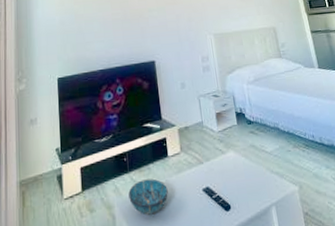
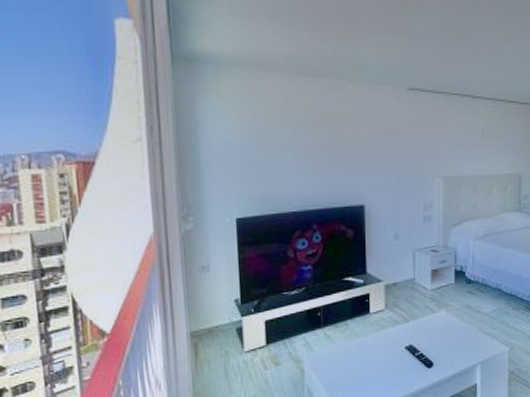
decorative bowl: present [128,178,168,216] -> none [321,335,366,370]

